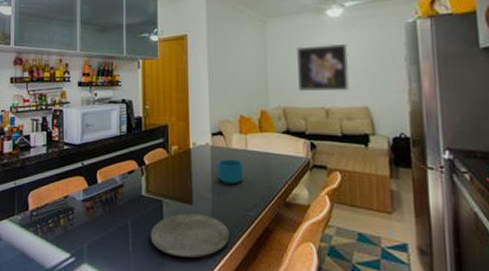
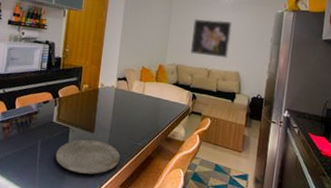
cup: present [216,159,244,184] -> none [117,100,139,120]

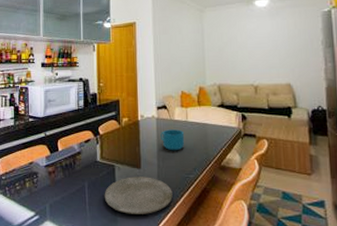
cup: none [117,100,139,120] -> present [160,129,185,151]
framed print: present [191,18,233,58] -> none [230,29,275,71]

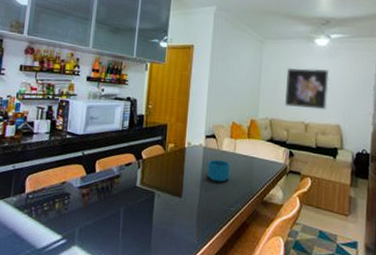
plate: present [104,177,173,214] -> none [139,205,212,245]
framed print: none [230,29,275,71] -> present [285,67,330,110]

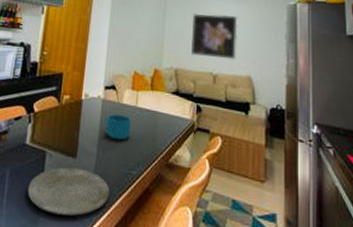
plate: none [139,205,212,245] -> present [27,167,110,216]

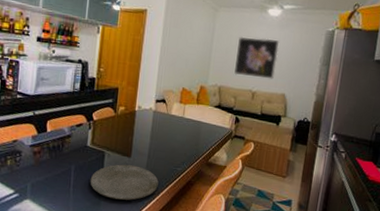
cup: present [104,114,132,141] -> none [155,123,179,144]

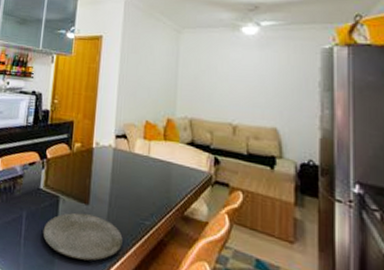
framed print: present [234,36,280,79] -> none [207,59,261,110]

